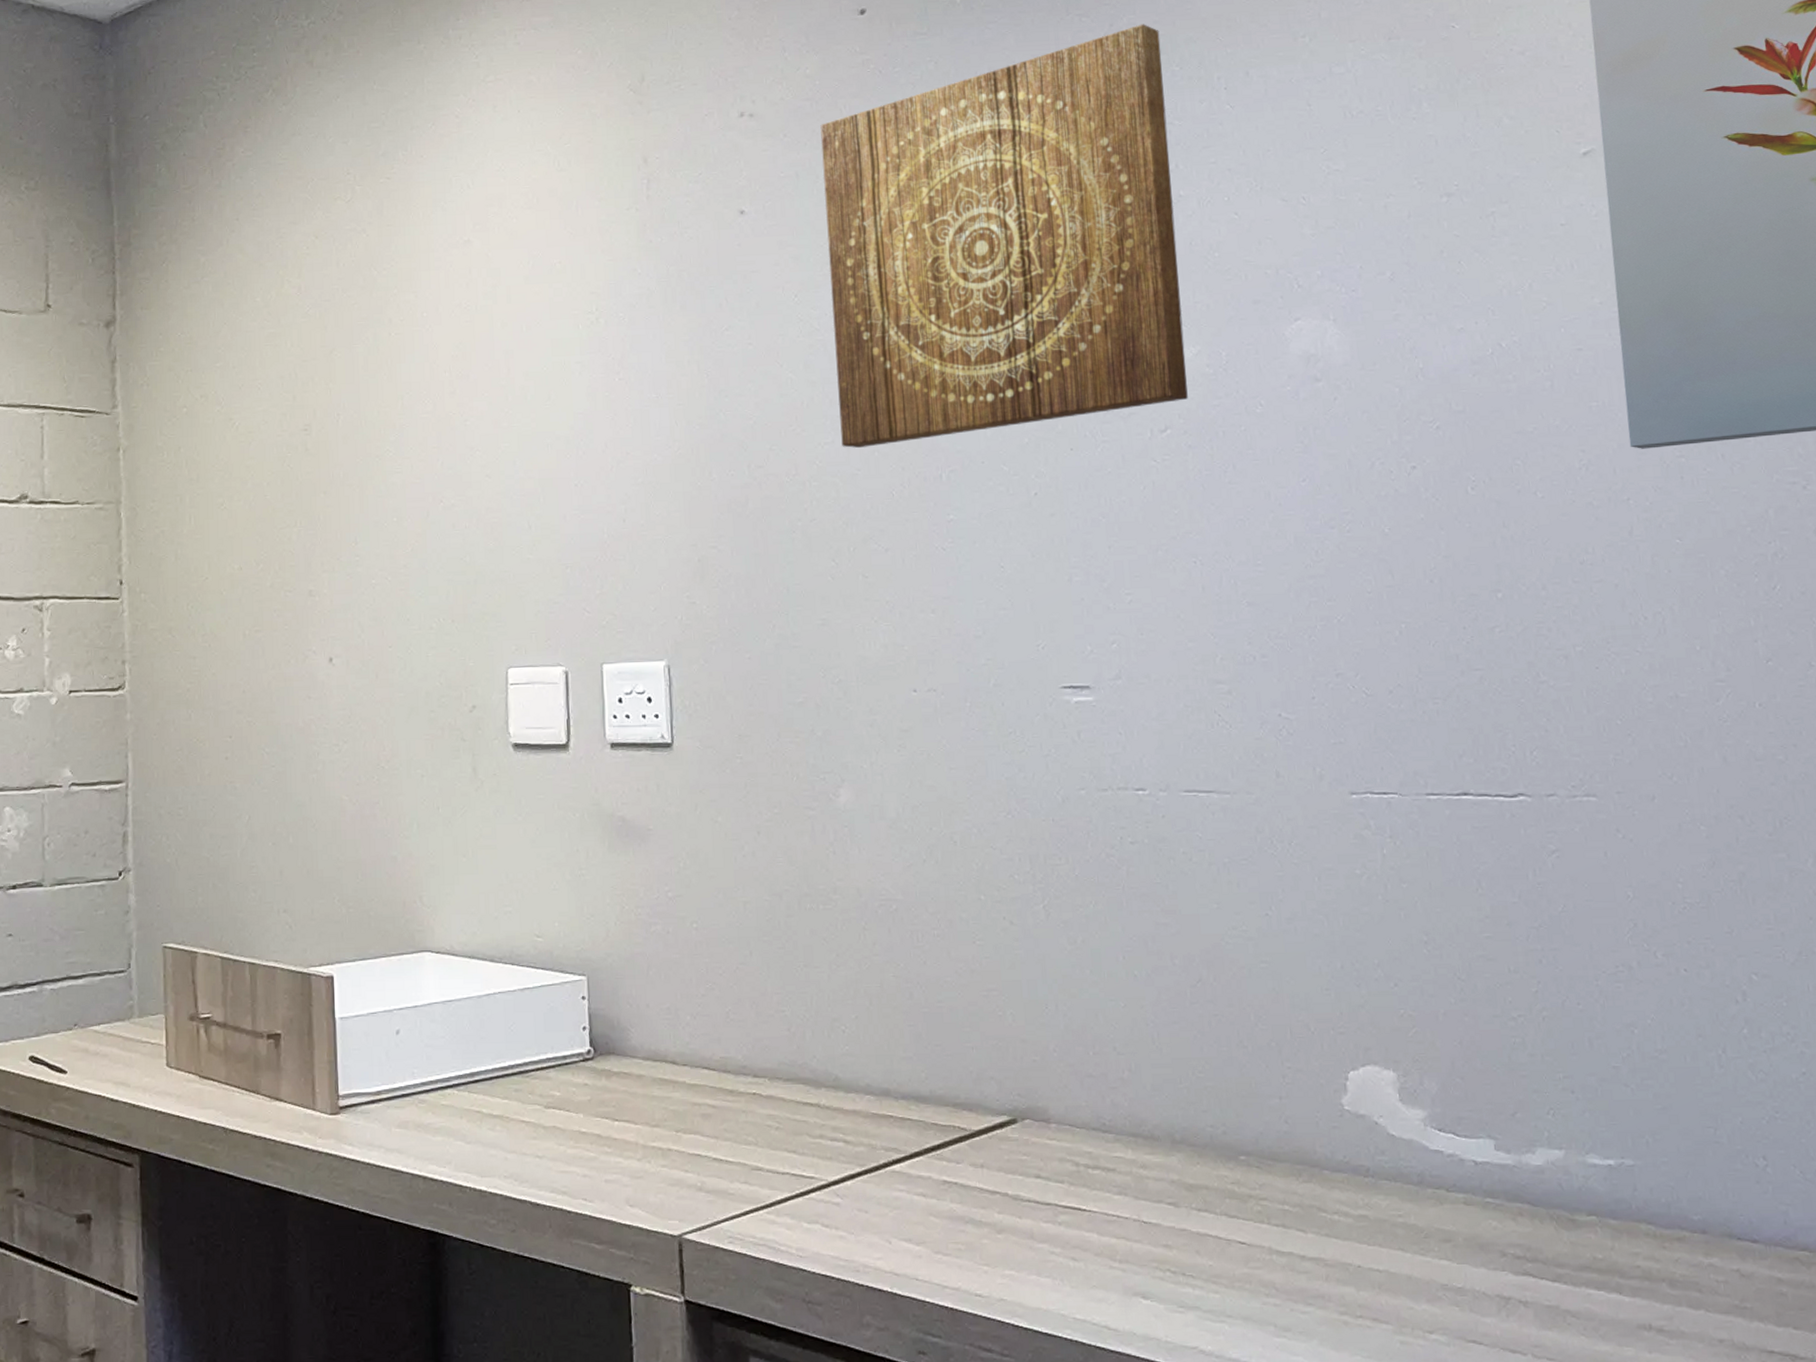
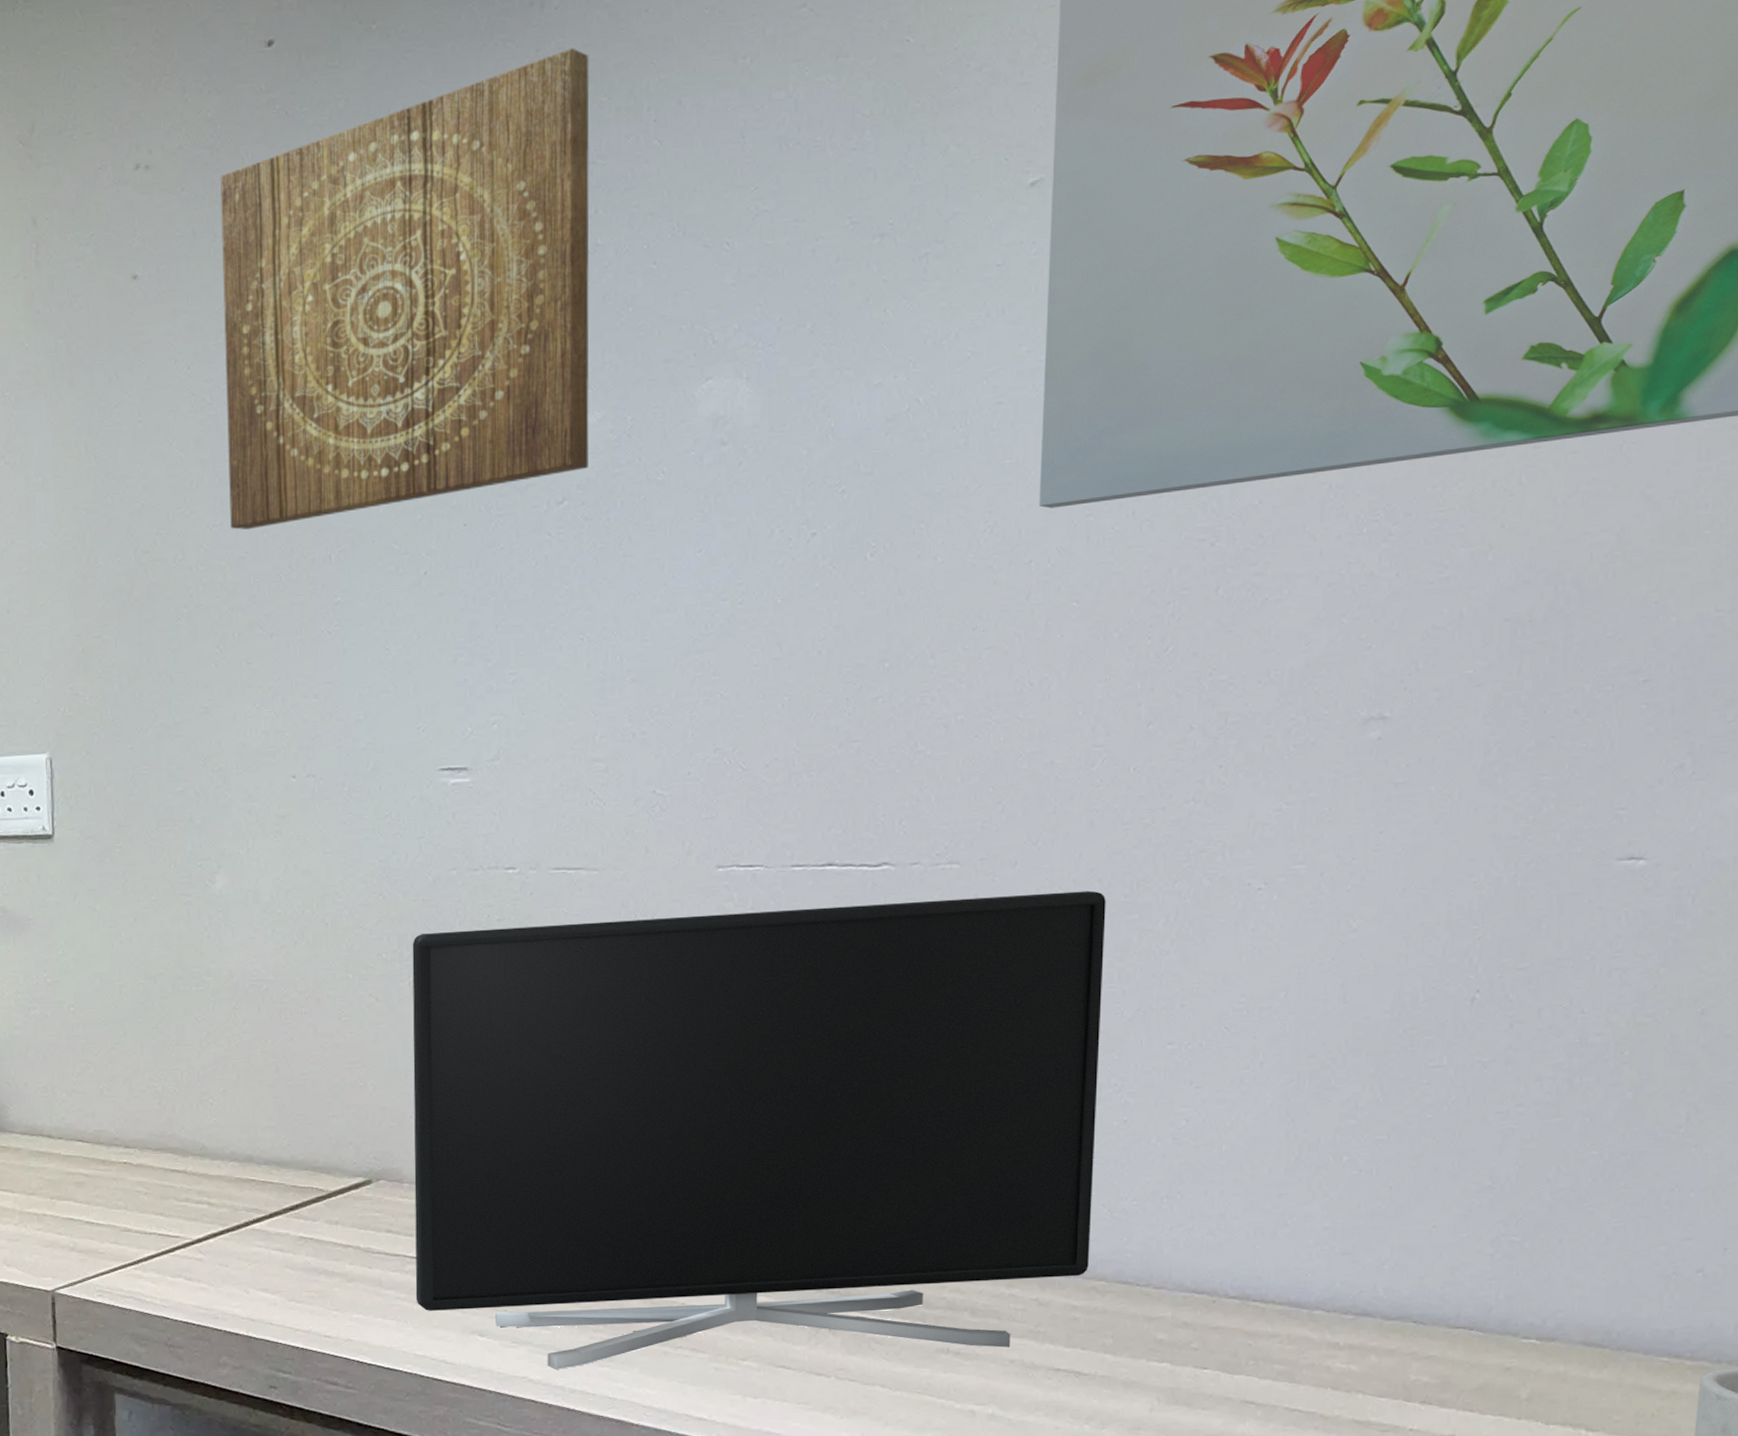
monitor: none [1044,827,1789,1339] -> present [412,890,1106,1369]

